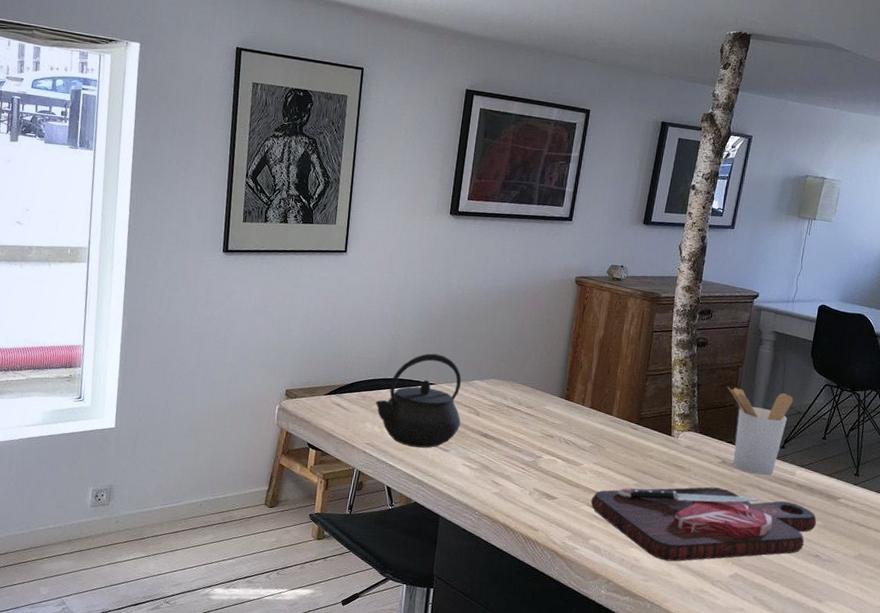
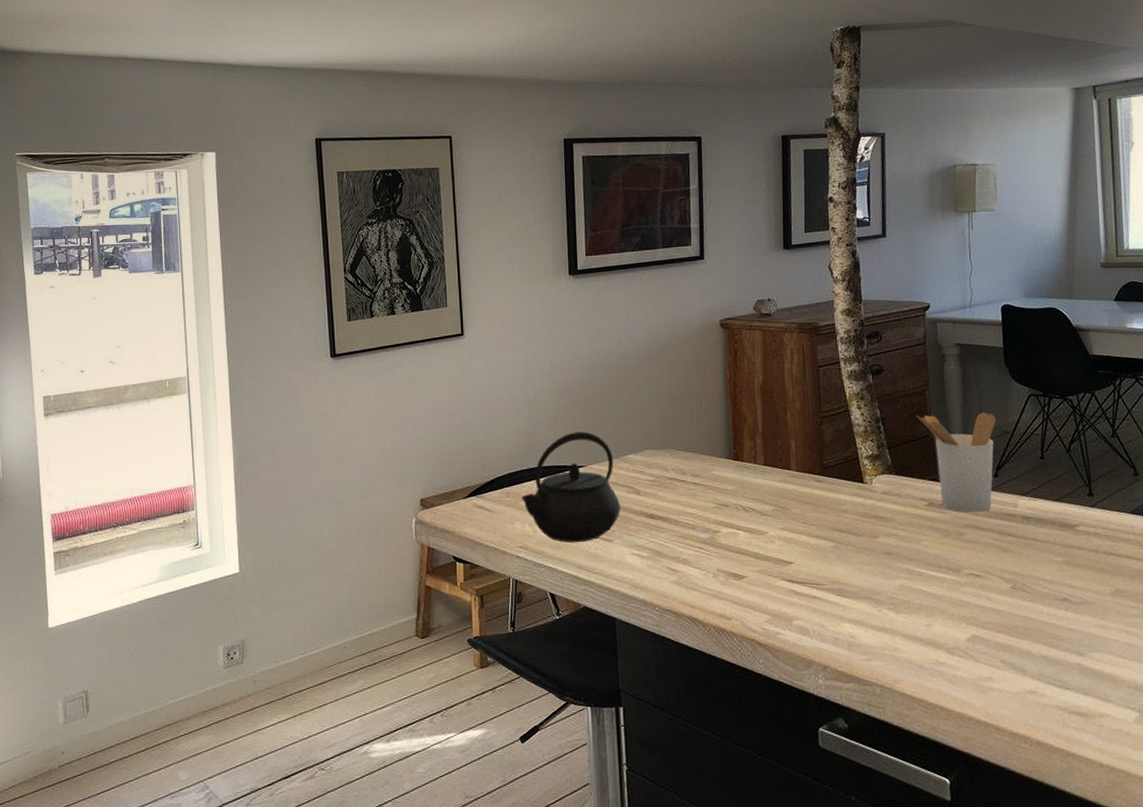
cutting board: present [590,487,817,562] -> none [785,535,1057,632]

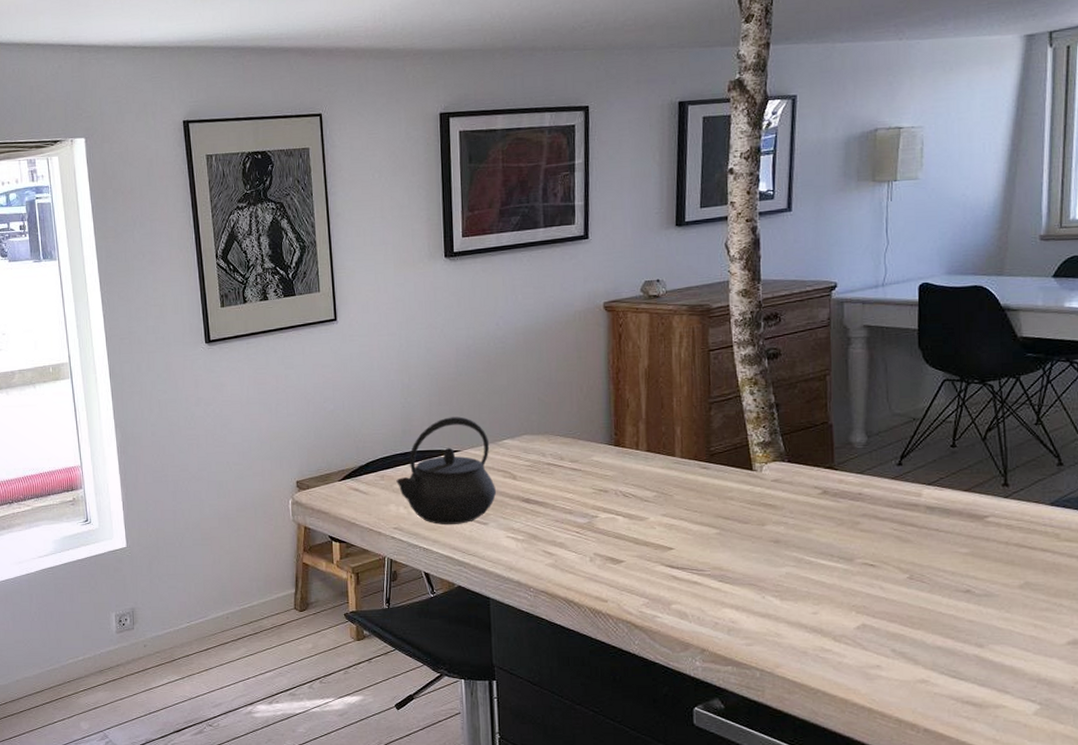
utensil holder: present [916,413,997,512] -> none [814,399,904,501]

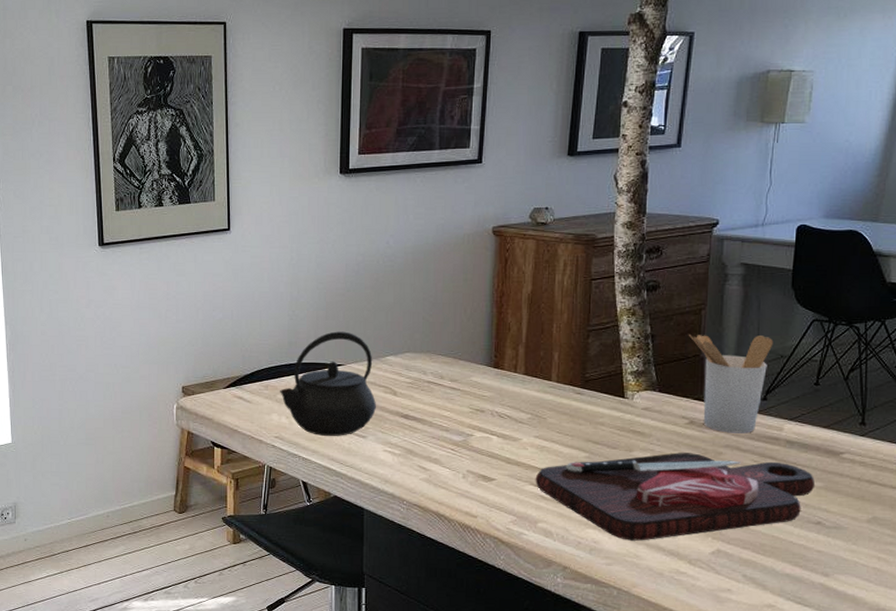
cutting board: none [665,524,961,619] -> present [535,452,816,541]
utensil holder: none [814,399,904,501] -> present [688,335,774,433]

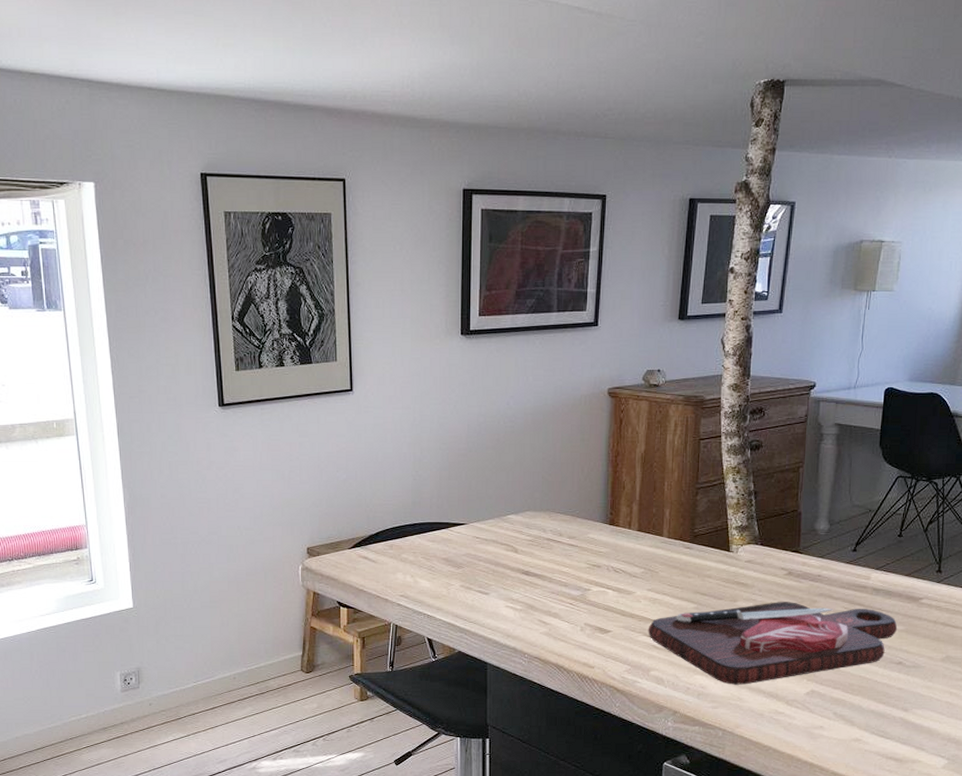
kettle: present [280,331,376,437] -> none [404,491,498,594]
utensil holder: present [688,335,774,433] -> none [787,491,863,583]

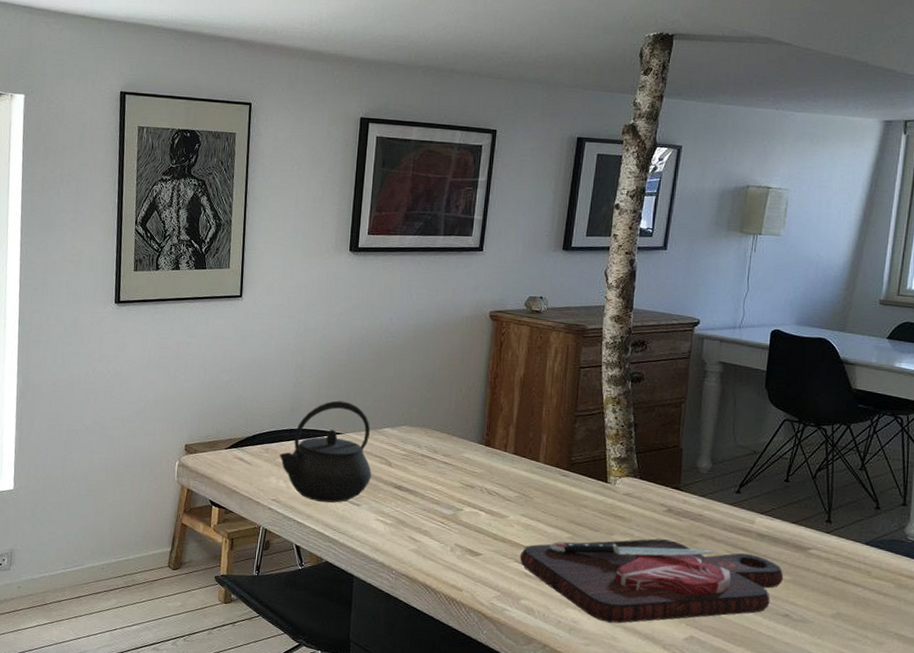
kettle: none [404,491,498,594] -> present [279,400,371,503]

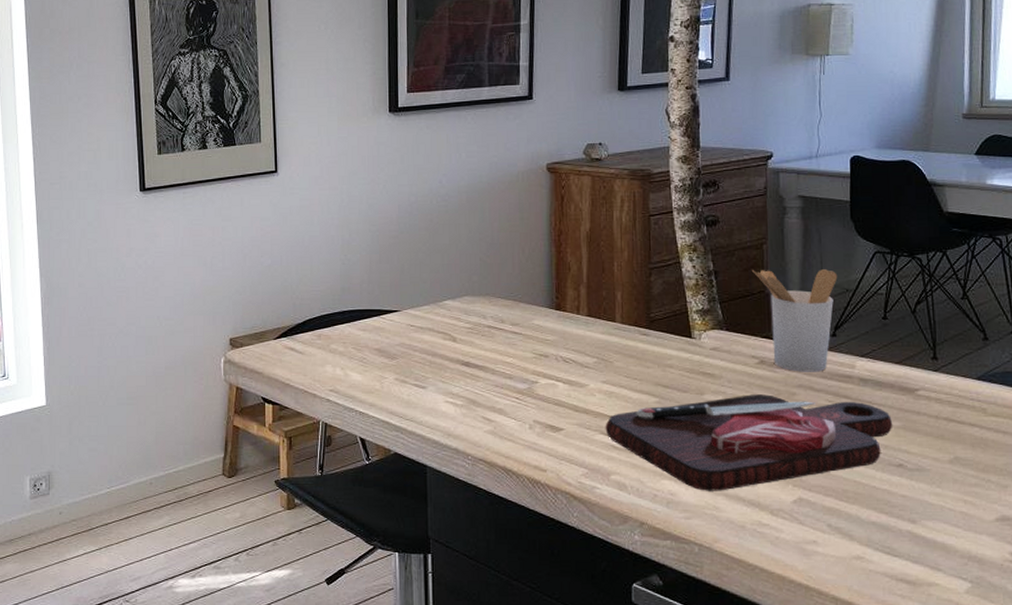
kettle: present [279,400,371,503] -> none [333,275,435,389]
utensil holder: none [668,426,748,524] -> present [751,269,838,372]

